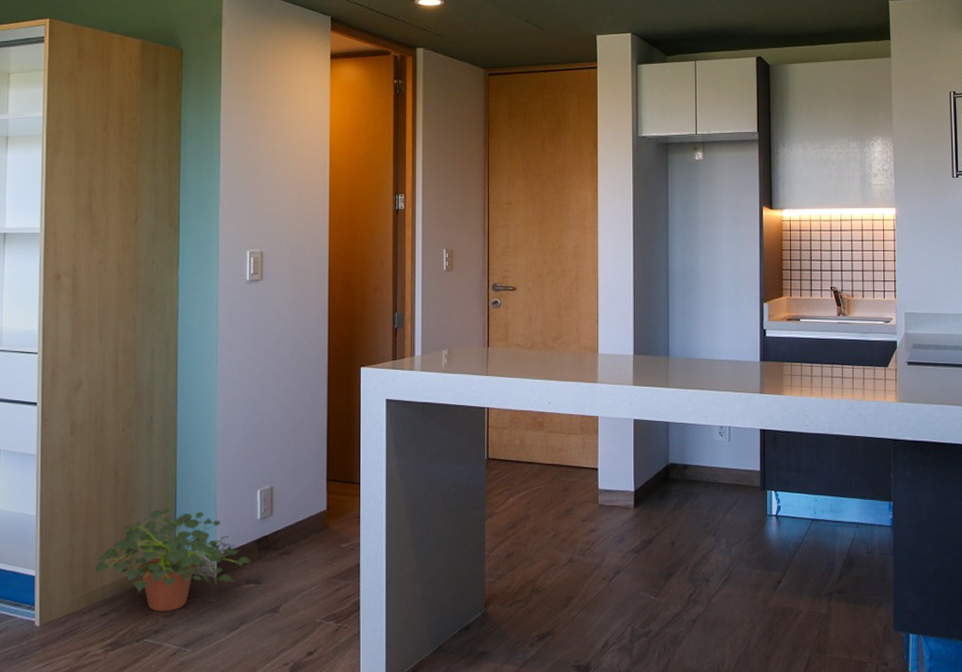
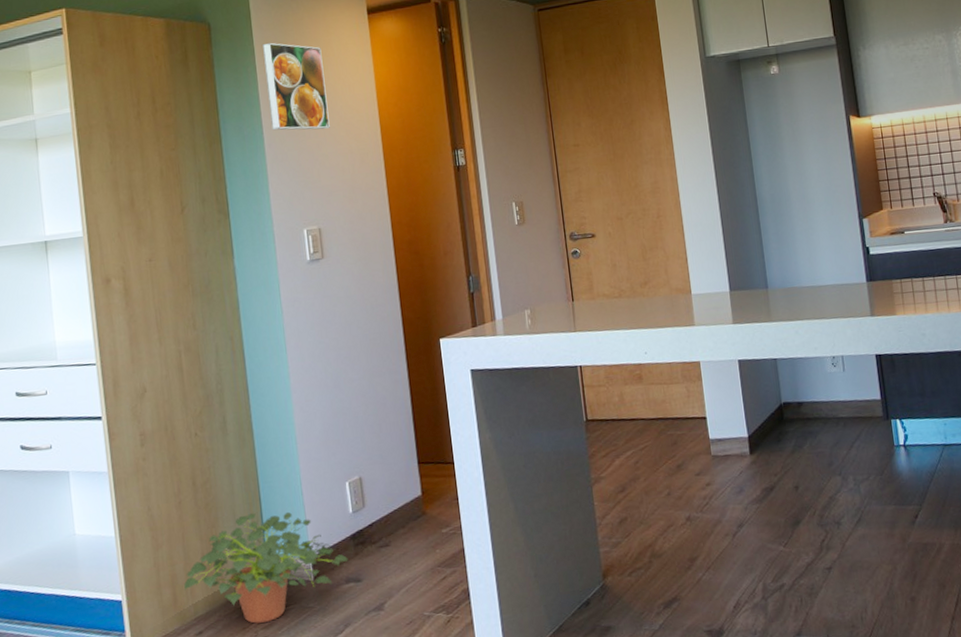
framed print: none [229,74,283,160] -> present [263,42,330,131]

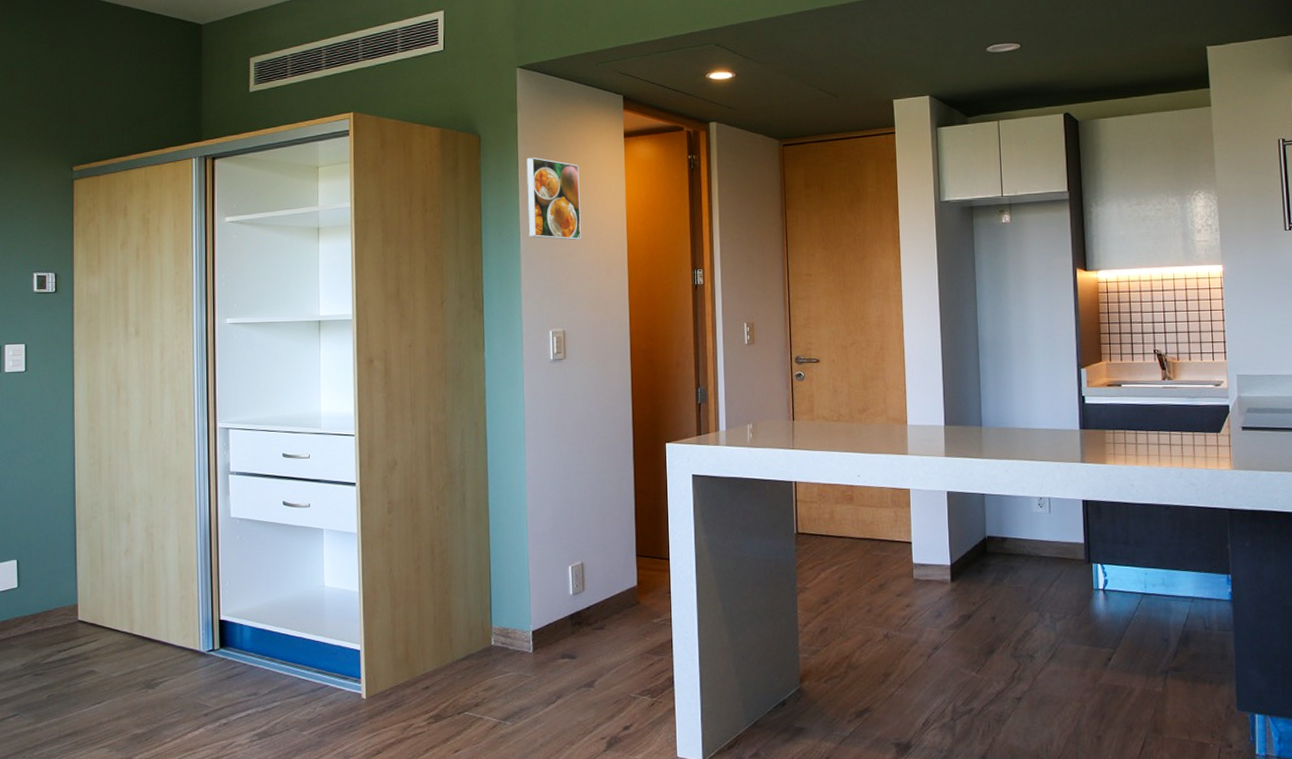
potted plant: present [184,511,348,624] -> none [416,585,565,685]

